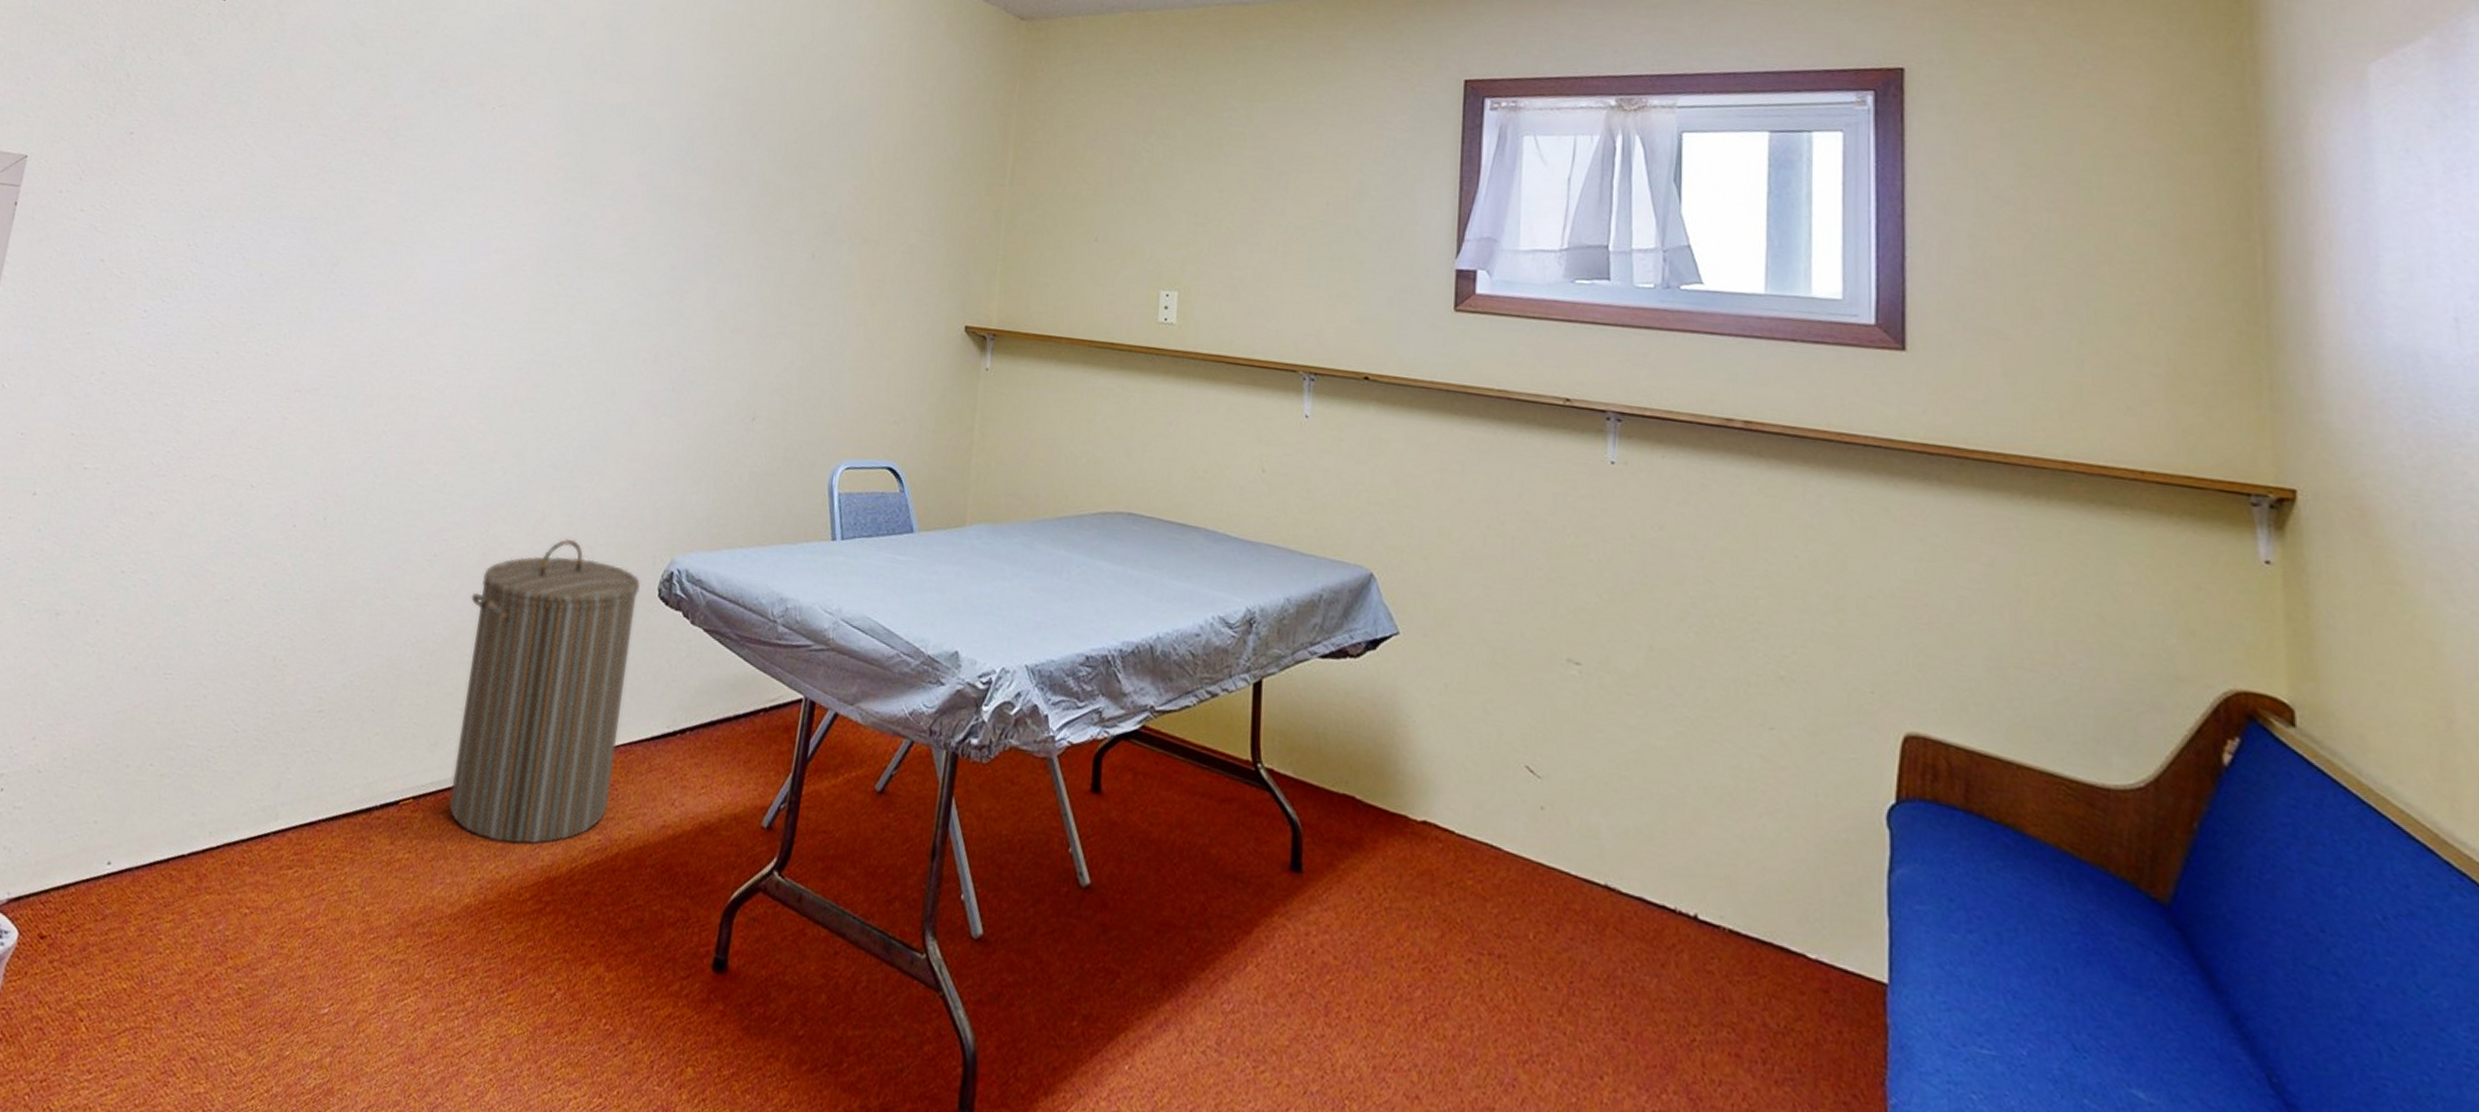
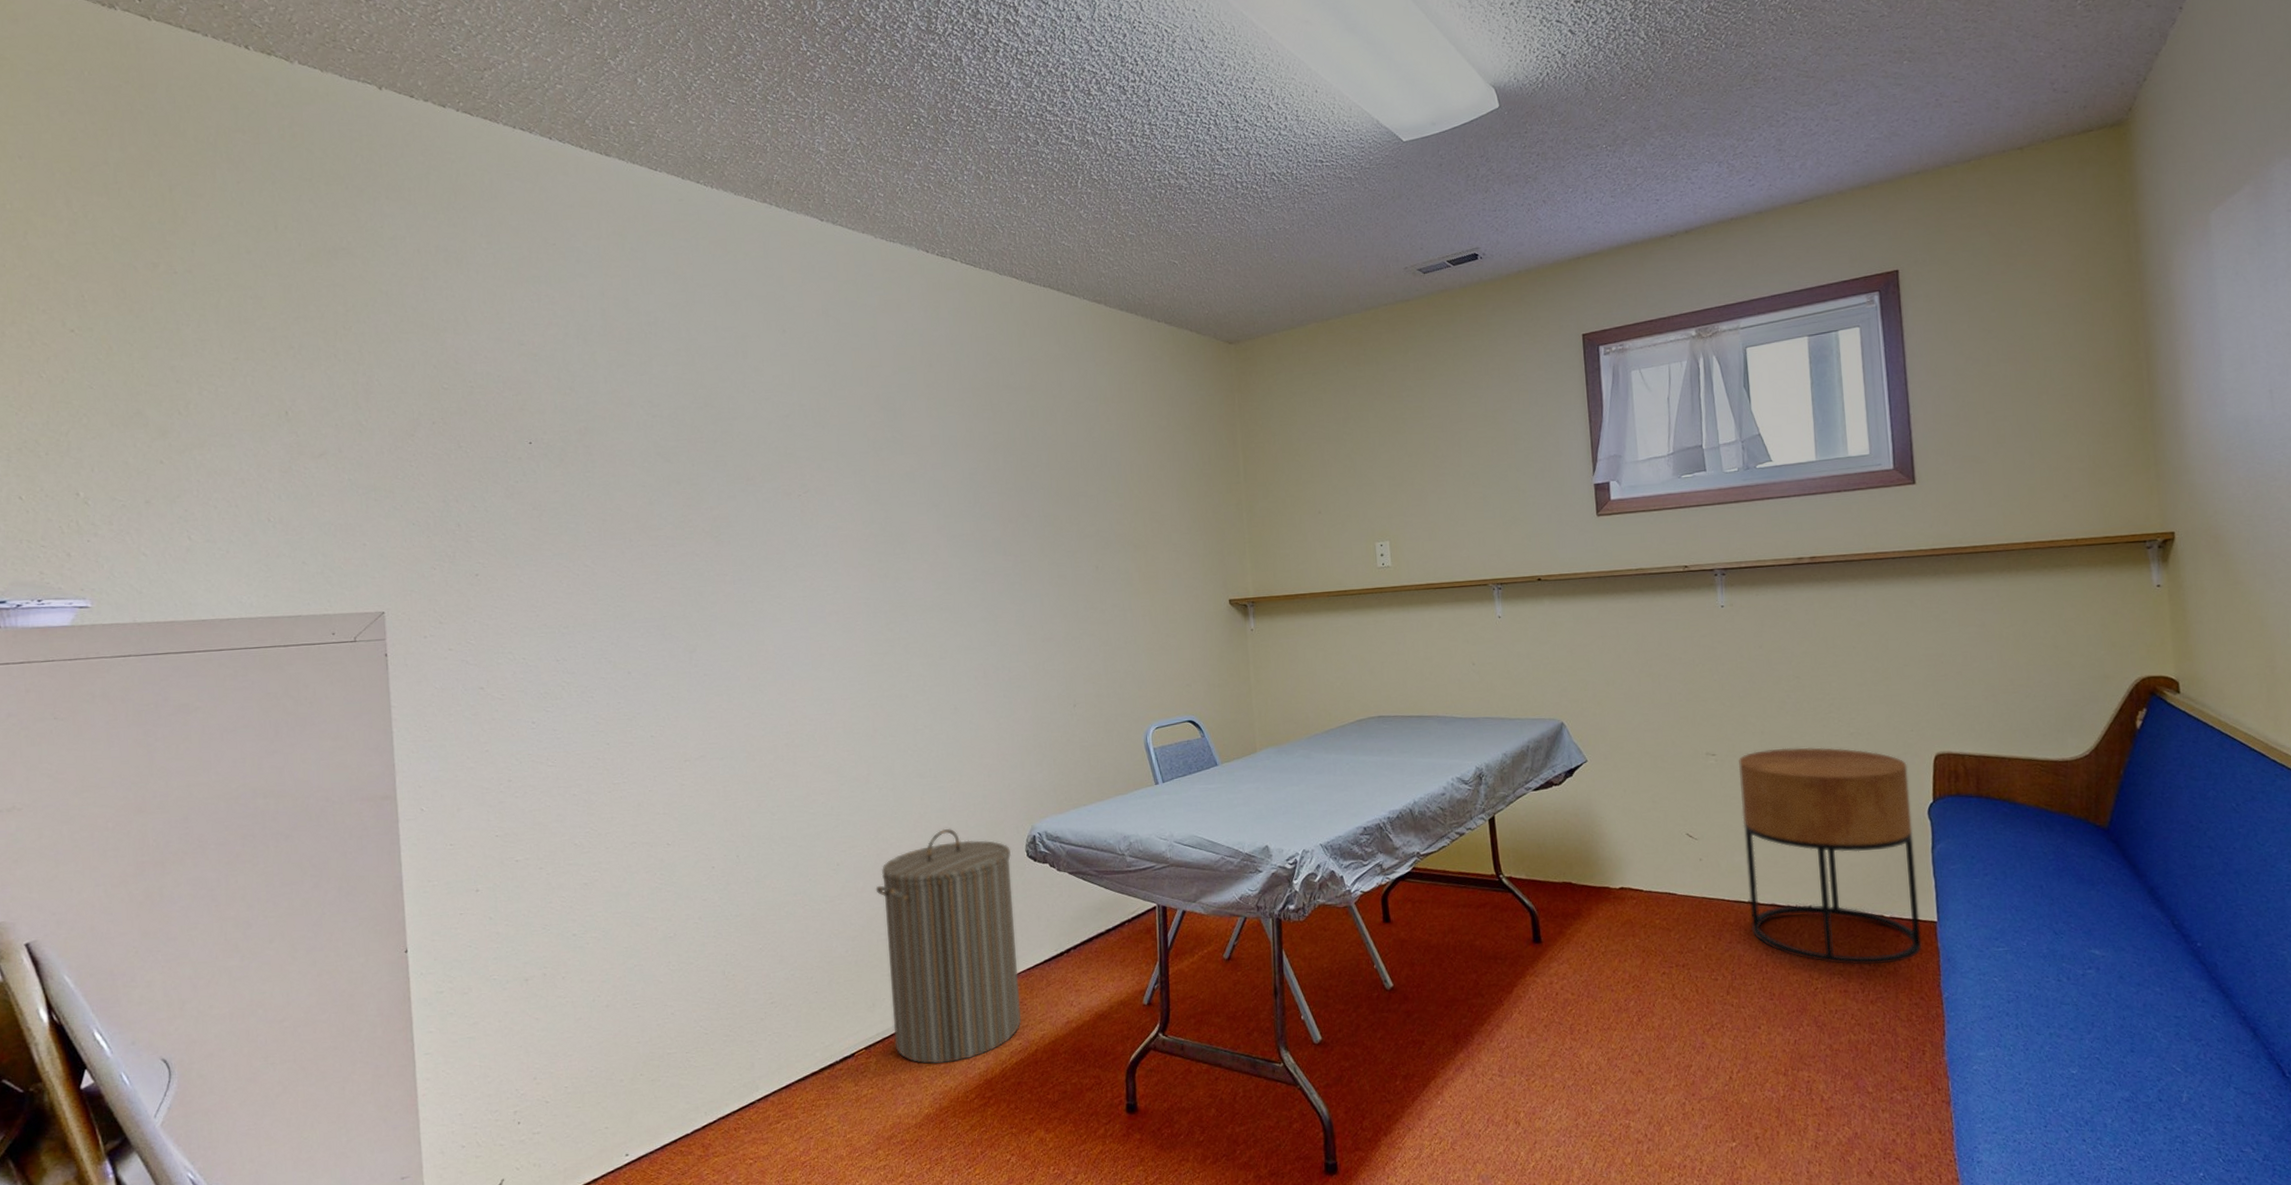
side table: none [1605,671,1861,1032] -> present [1739,747,1922,965]

